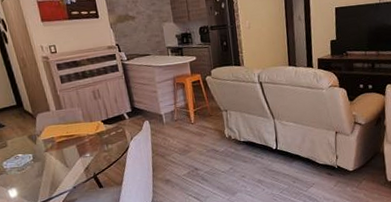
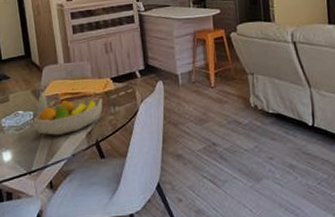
fruit bowl: none [34,138,97,173] -> present [34,97,103,135]

